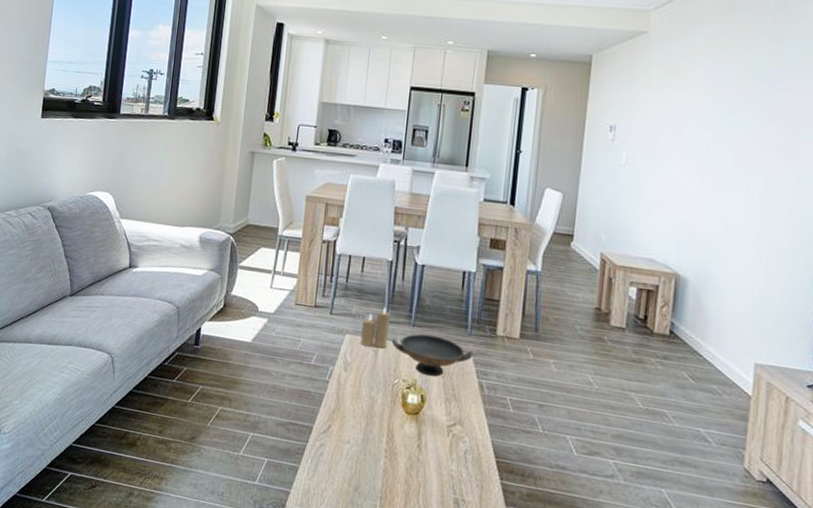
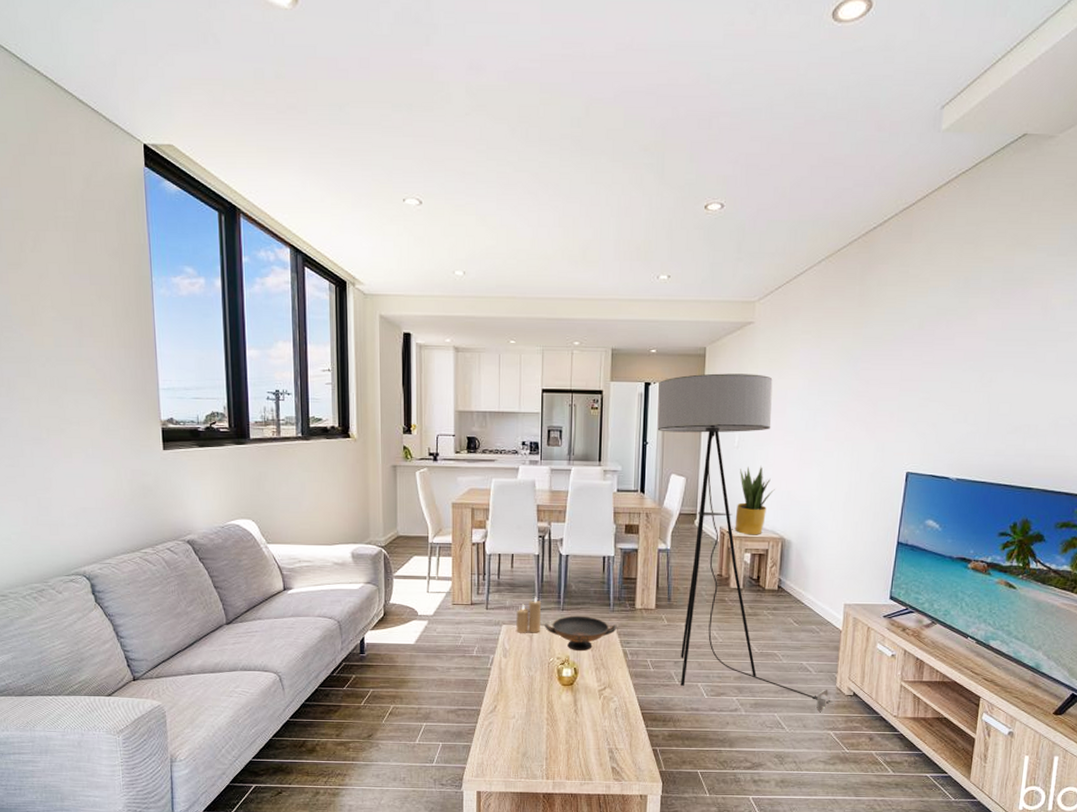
floor lamp: none [533,83,743,496] -> present [657,373,836,712]
planter: none [618,187,669,268] -> present [734,465,775,535]

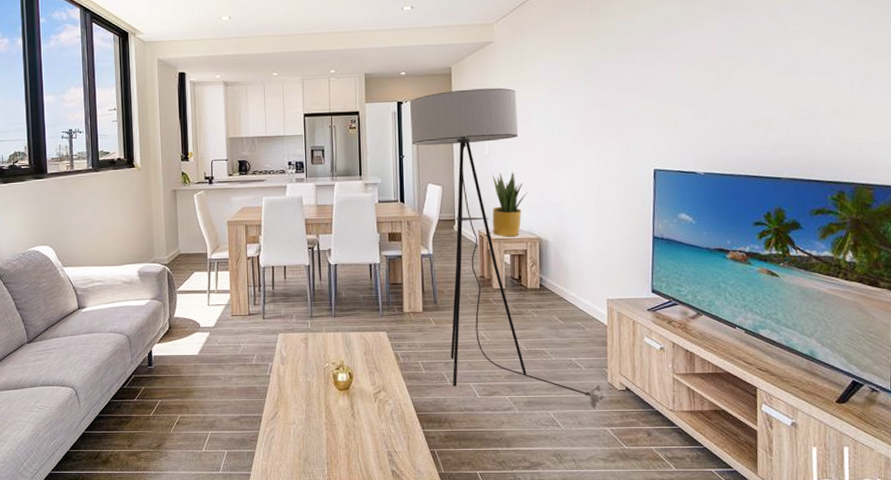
candle: present [516,596,542,633] -> none [291,304,315,341]
decorative bowl: present [544,615,617,652] -> none [318,321,387,356]

